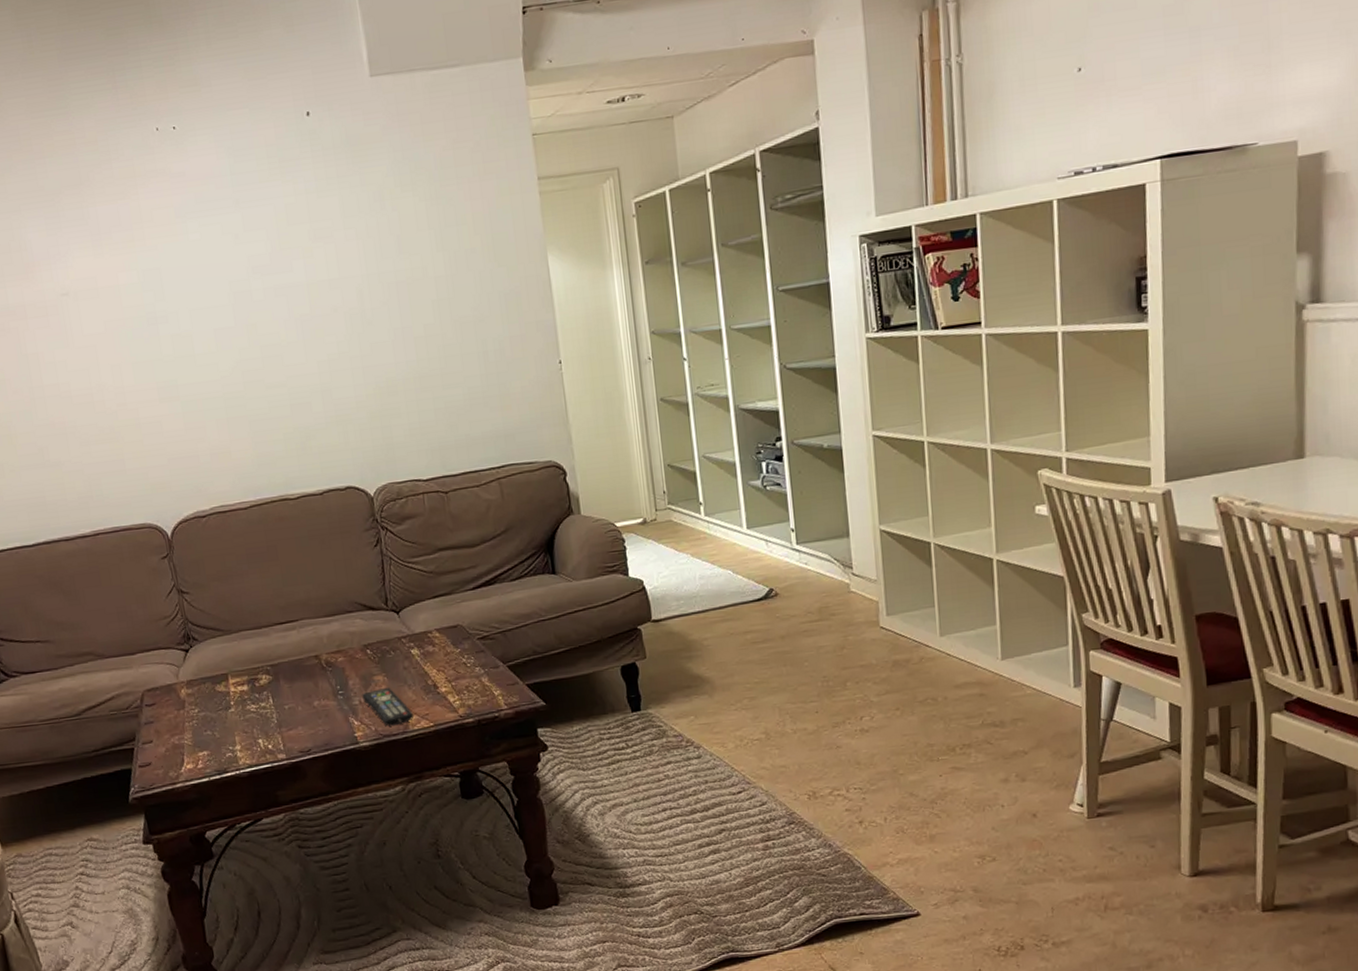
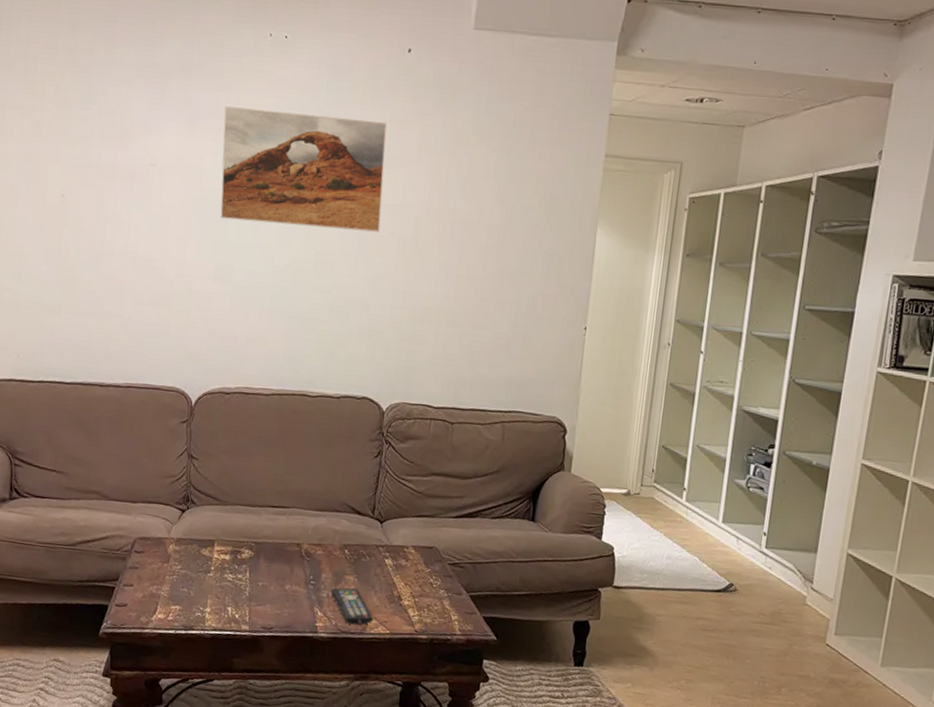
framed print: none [127,194,322,335] -> present [220,106,387,233]

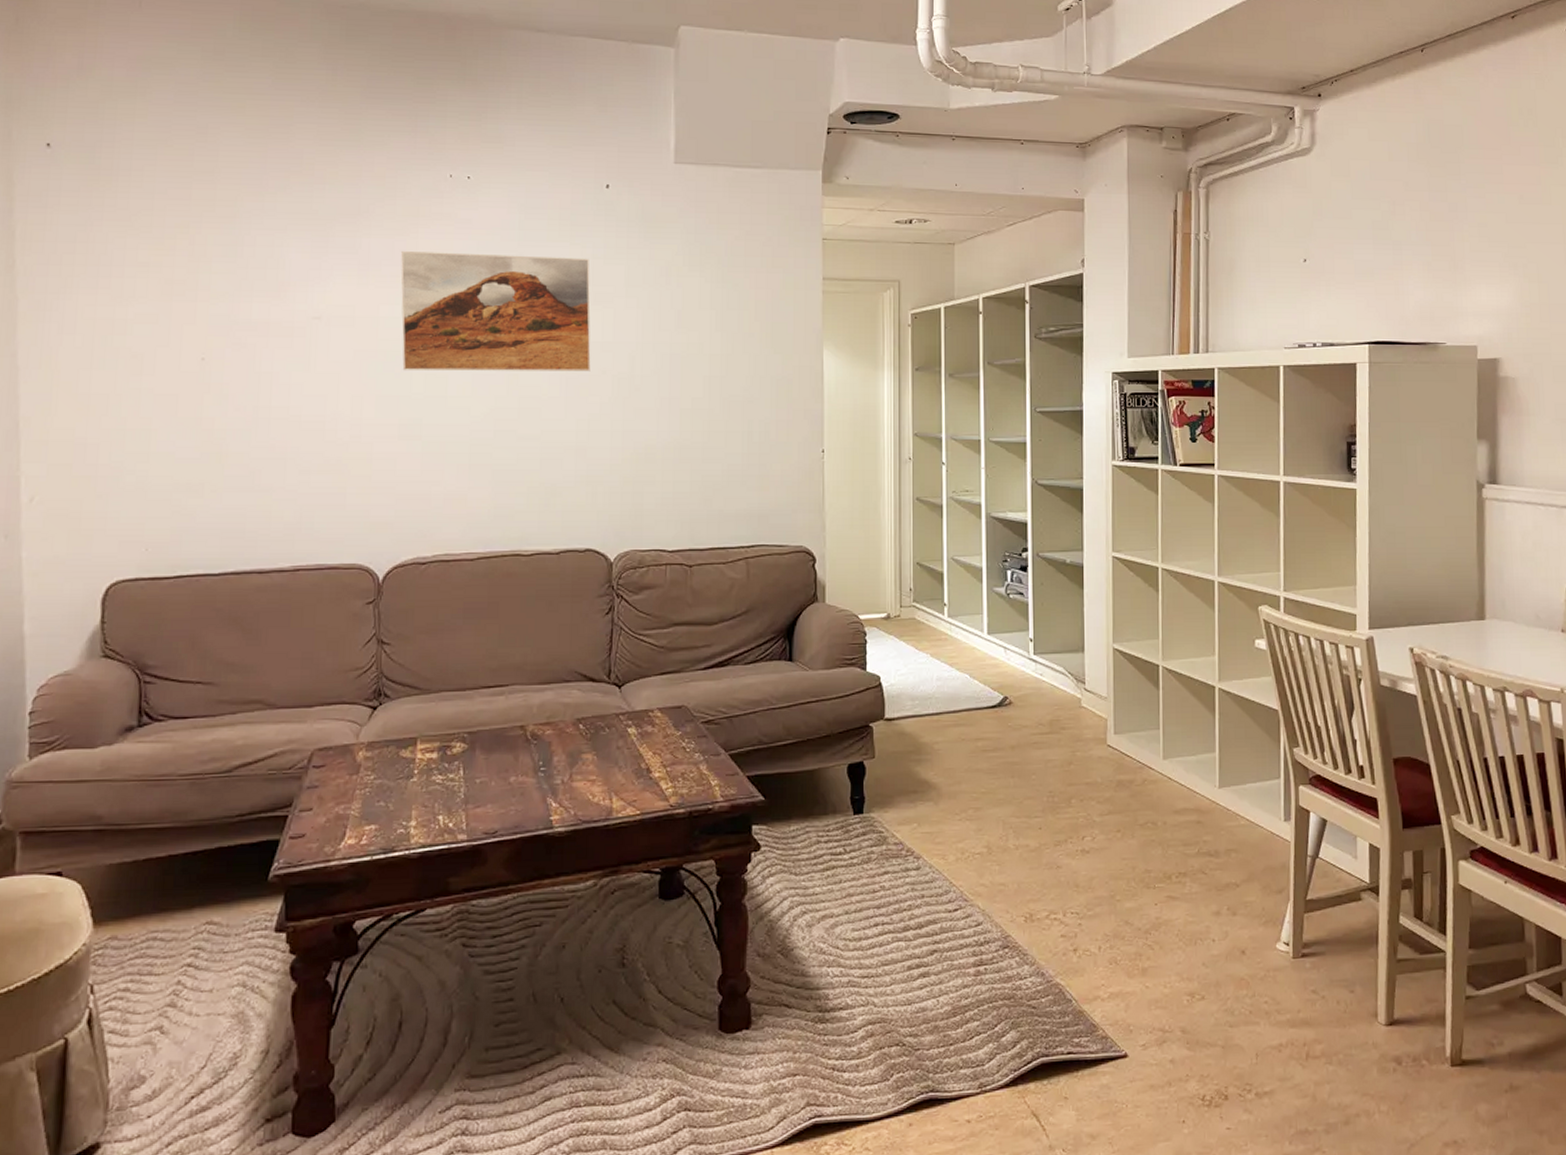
remote control: present [331,587,374,625] -> none [566,768,621,811]

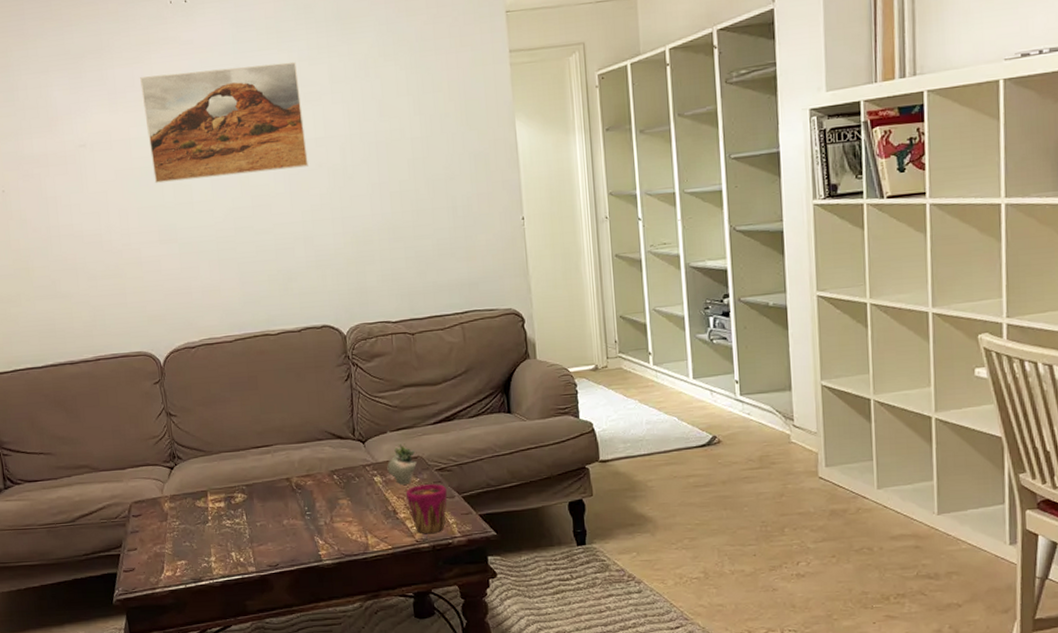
succulent plant: none [645,676,682,740] -> present [387,432,417,486]
cup: none [663,739,713,797] -> present [405,484,448,533]

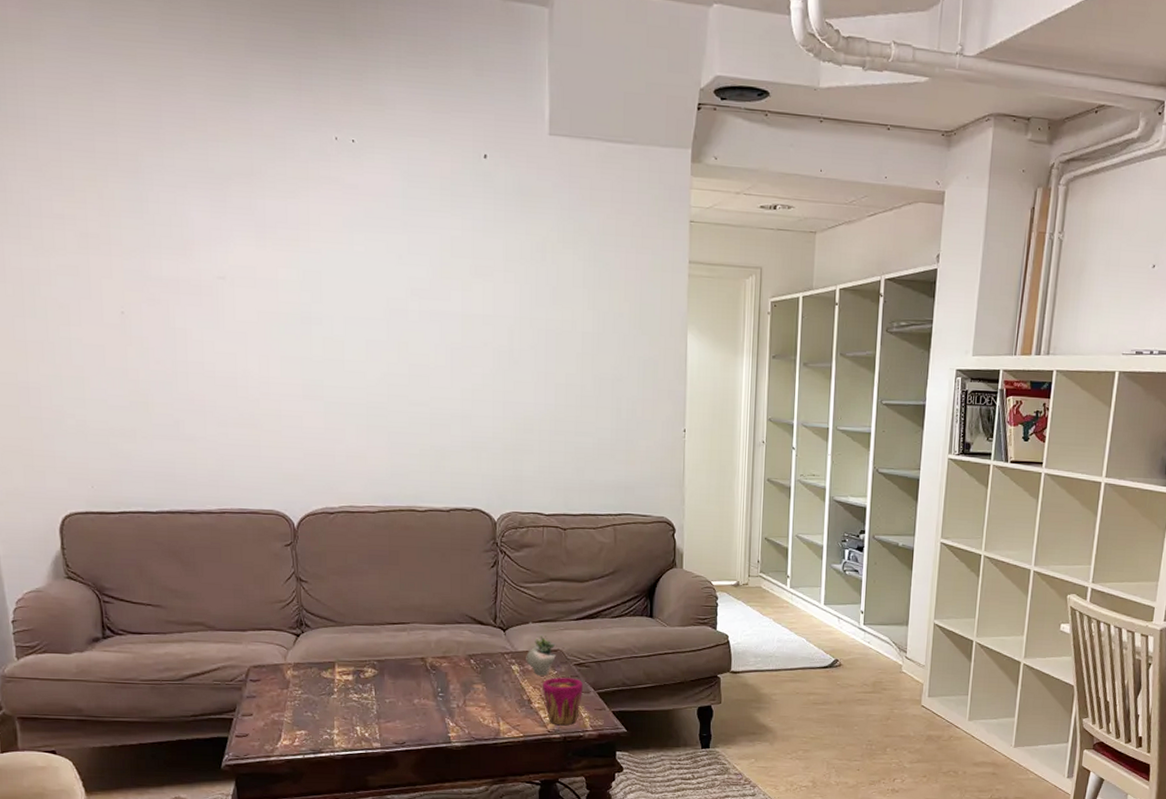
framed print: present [140,61,308,184] -> none [294,215,473,343]

